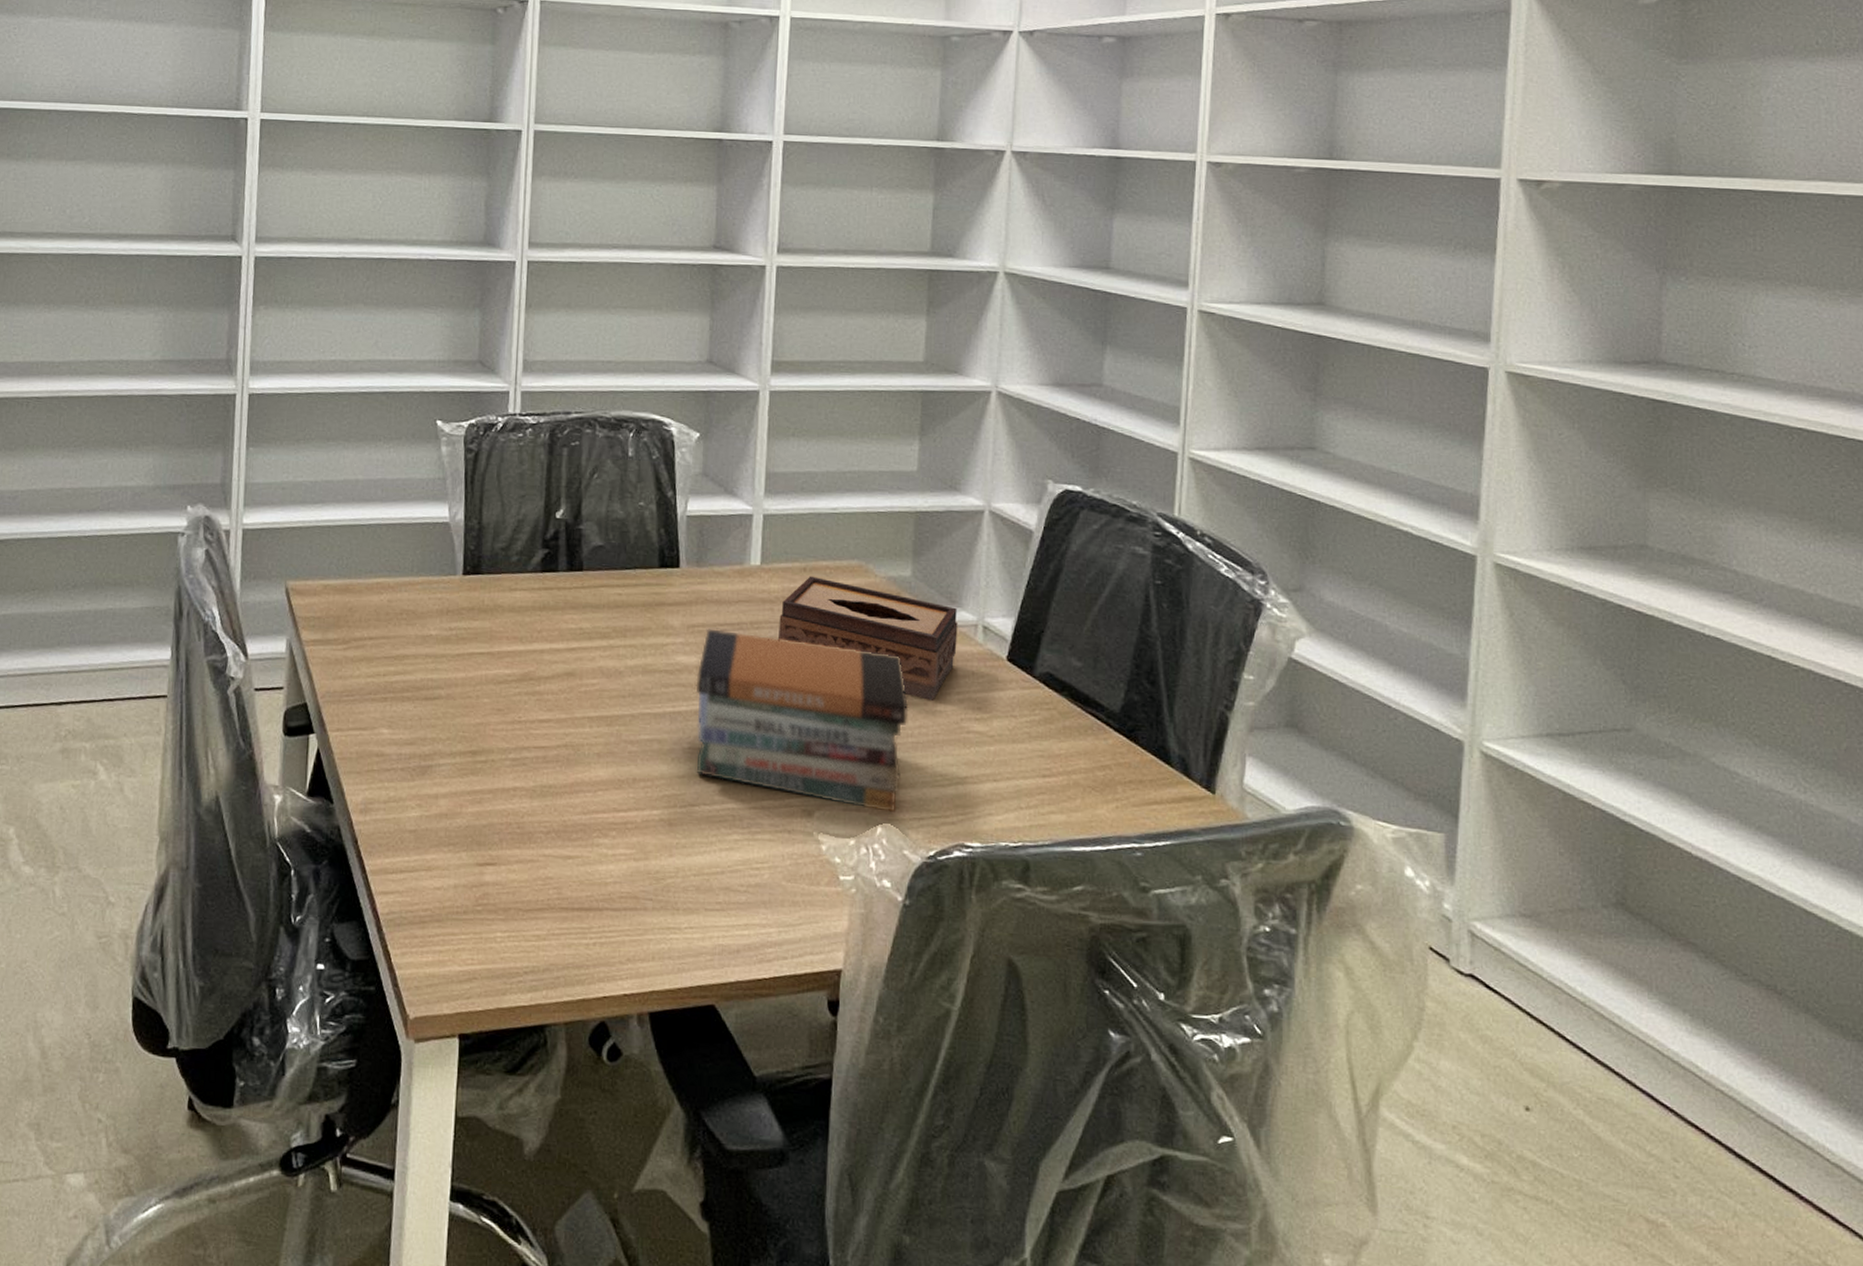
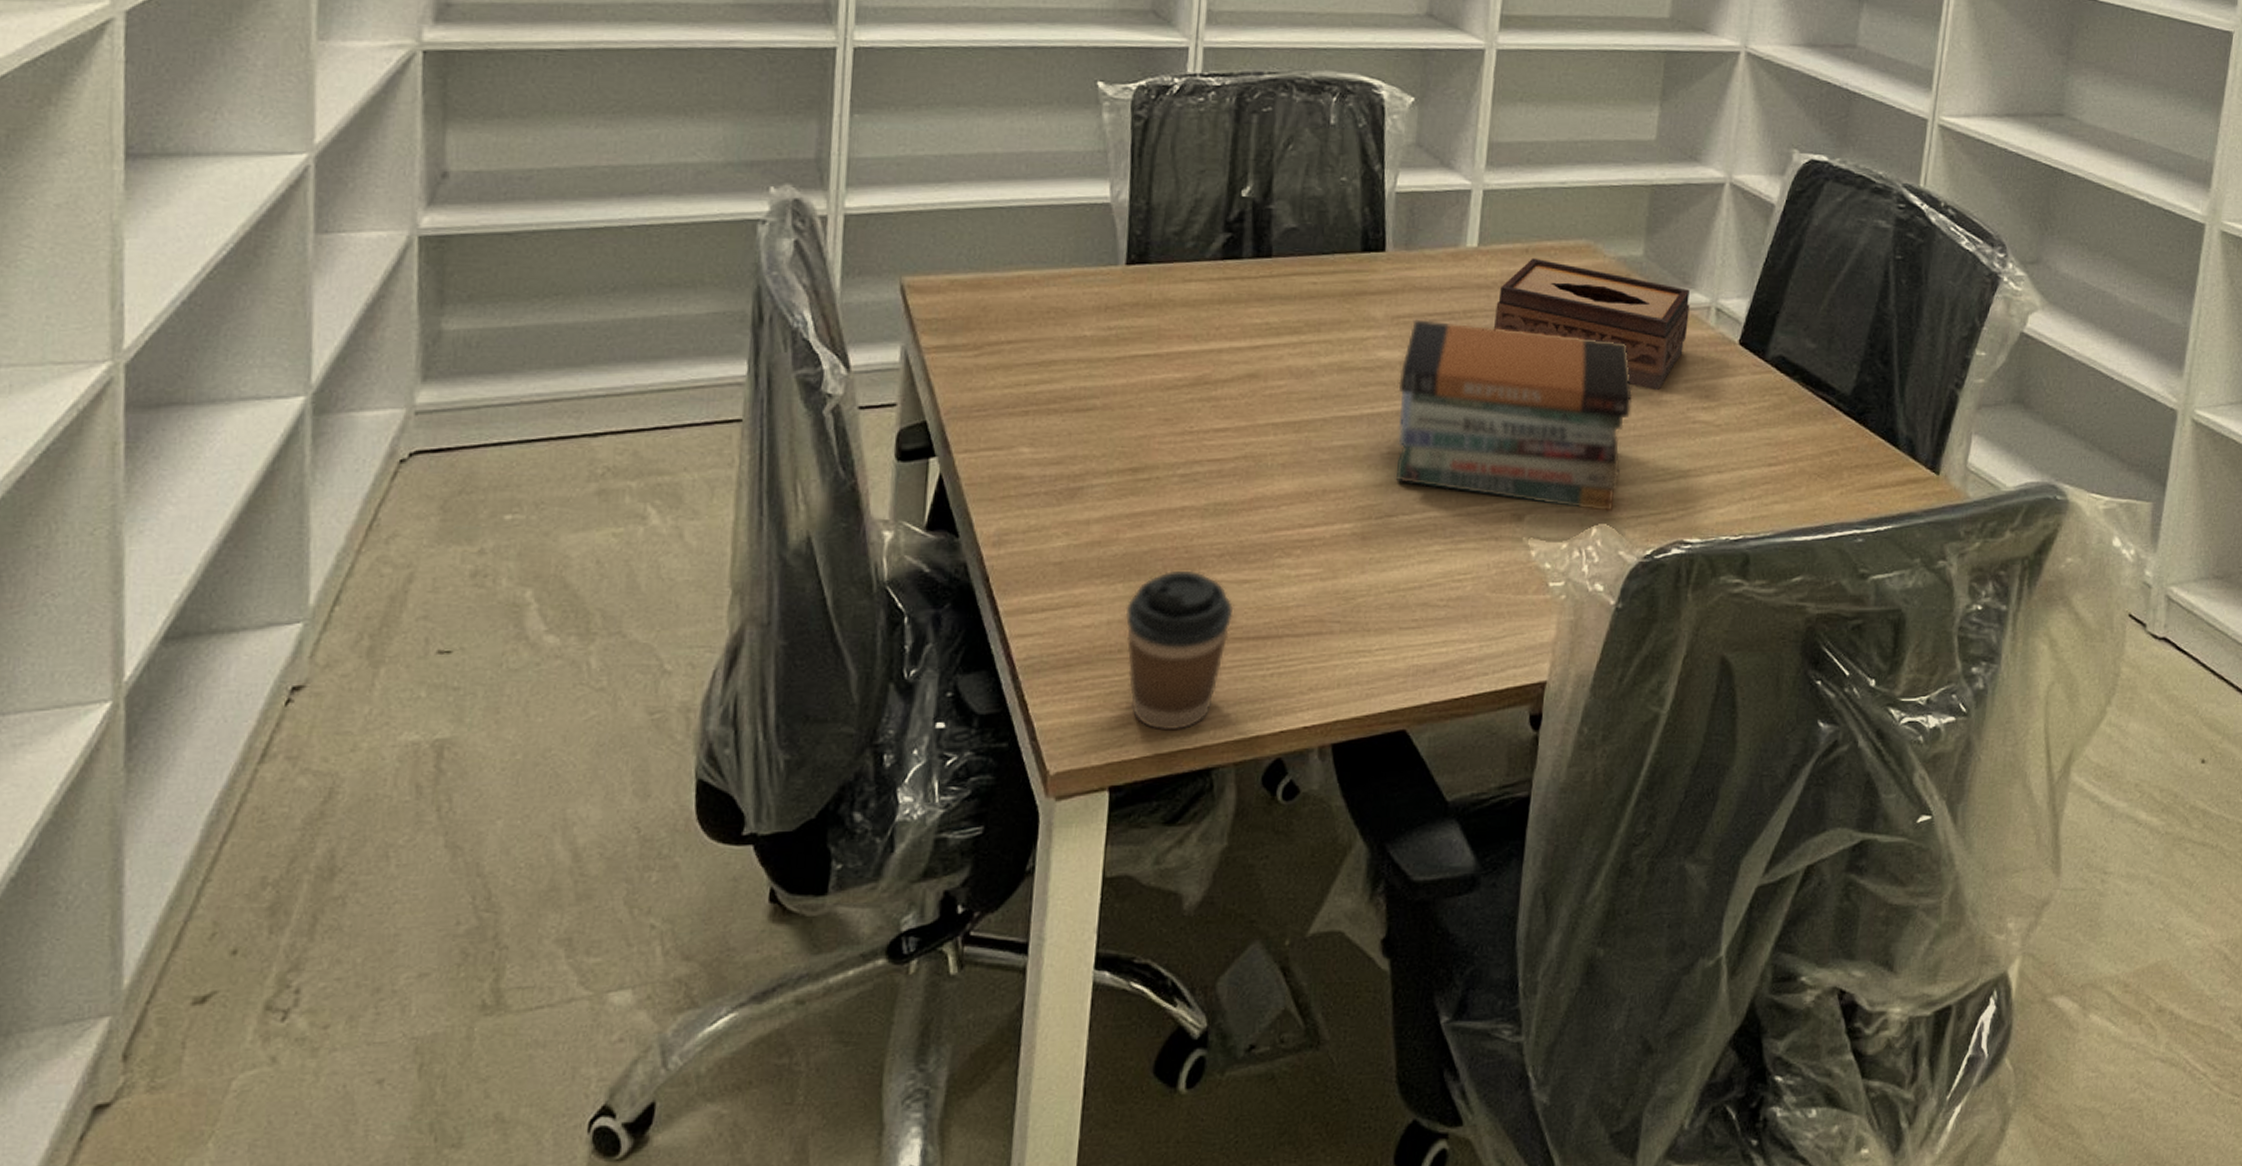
coffee cup: none [469,844,560,988] -> present [1125,570,1234,731]

